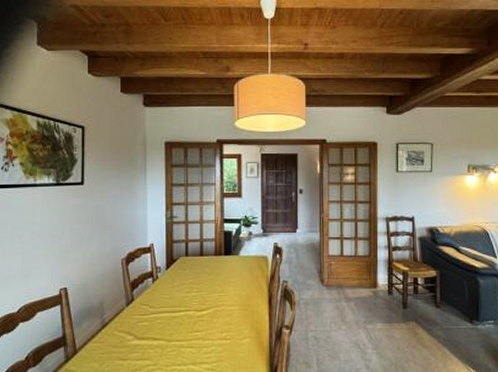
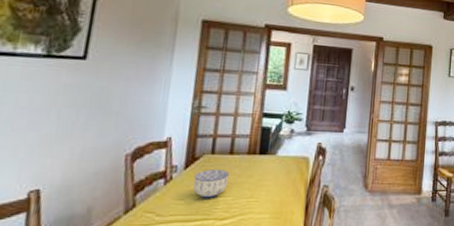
bowl: none [174,269,201,294] -> present [193,169,229,199]

